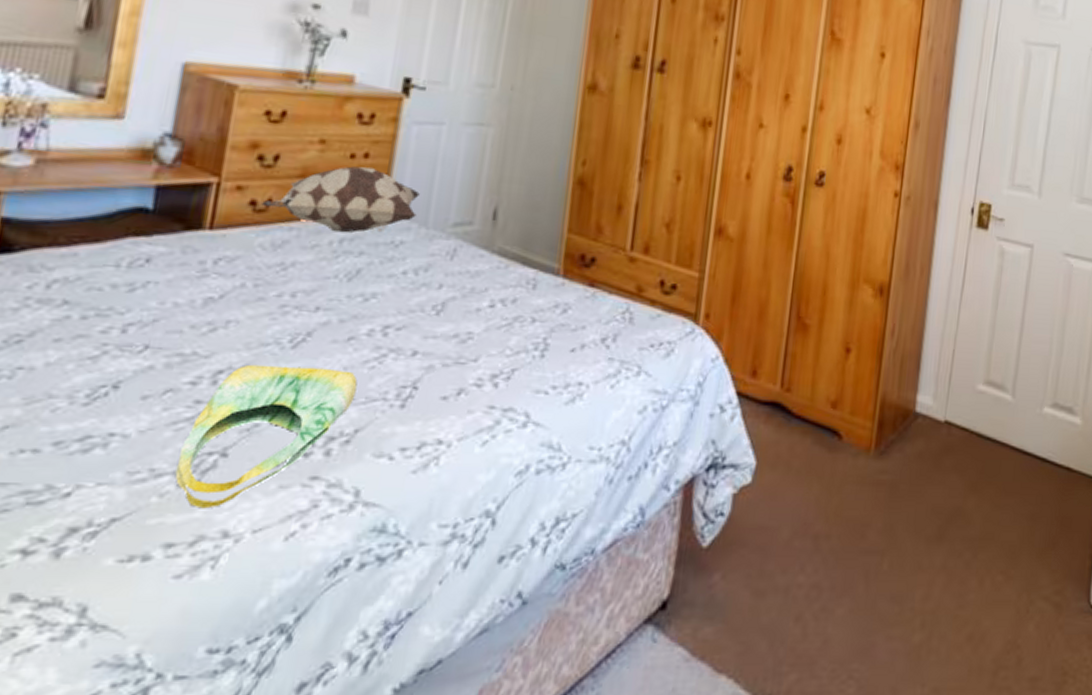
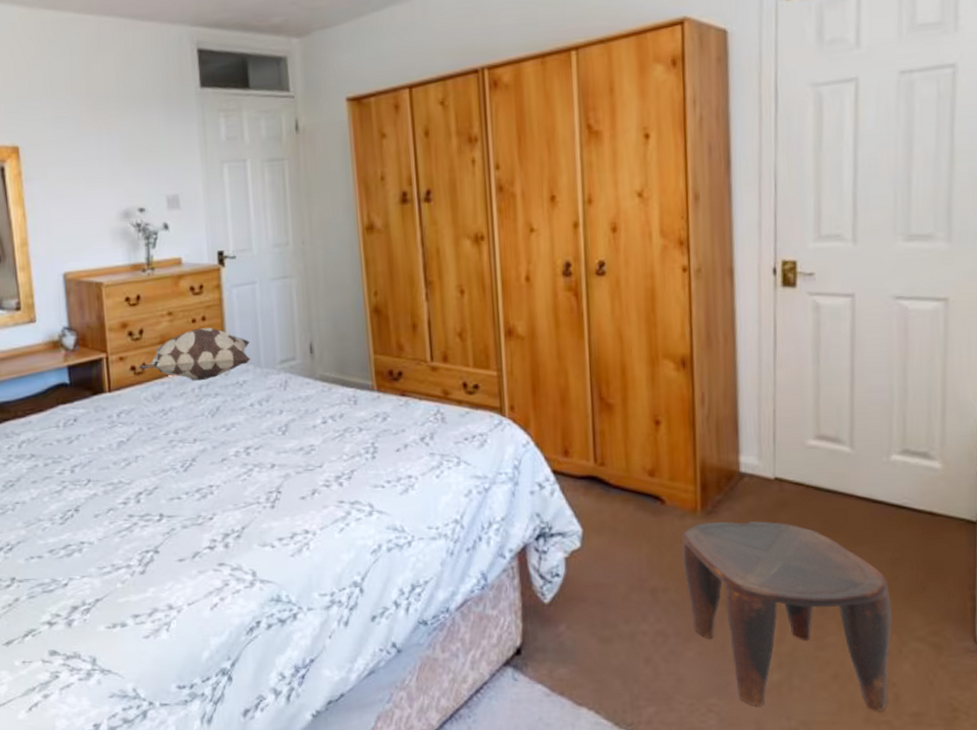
tote bag: present [175,364,358,509] -> none [128,483,237,590]
stool: none [849,464,1026,676] -> present [681,521,892,711]

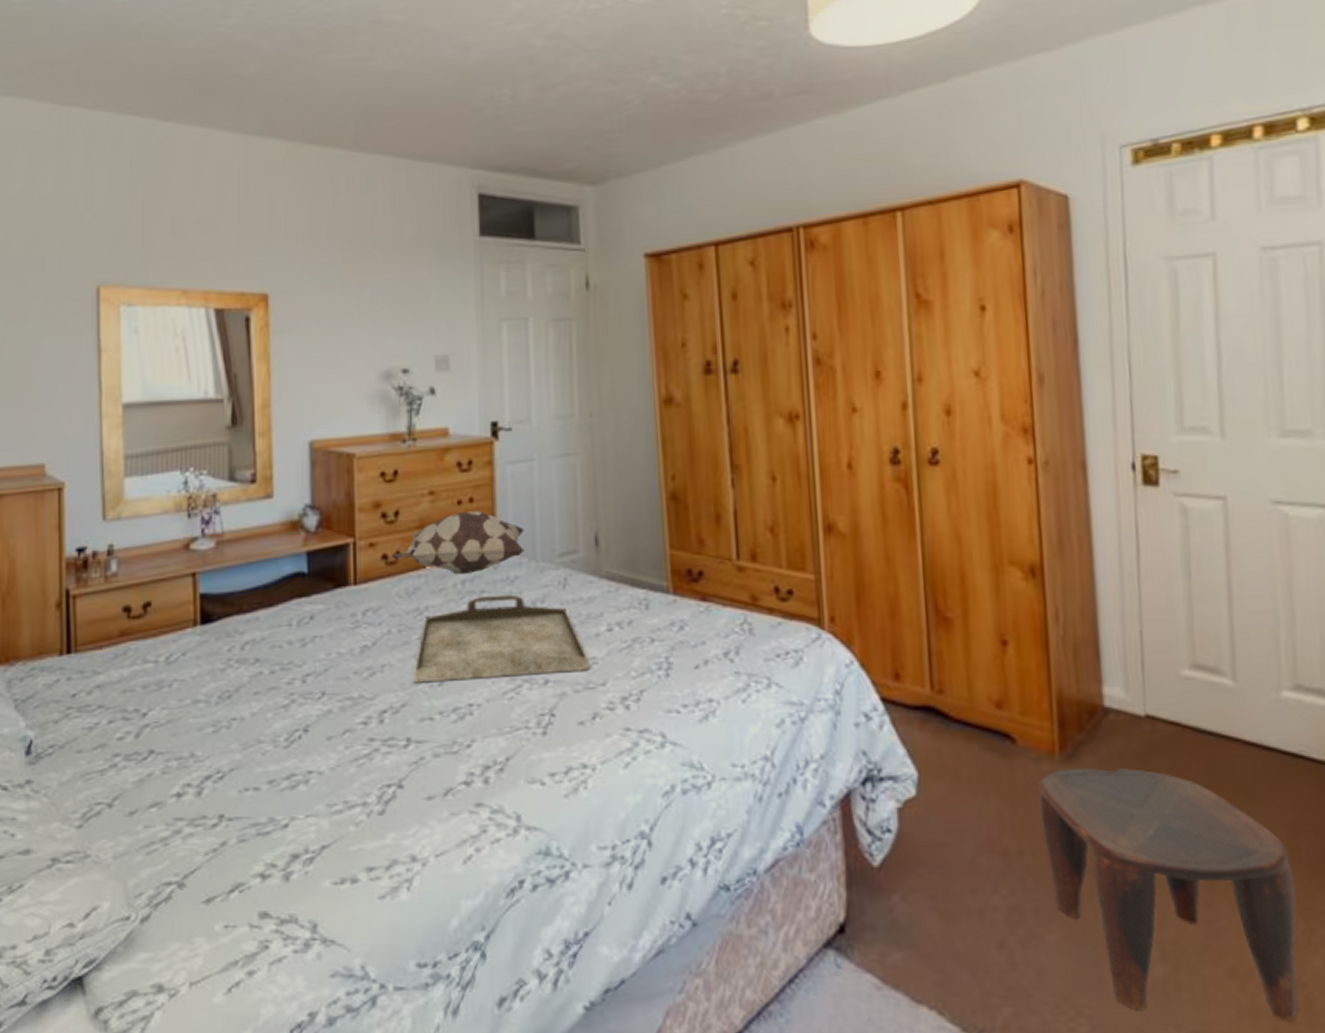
serving tray: none [162,396,308,470] -> present [414,594,589,683]

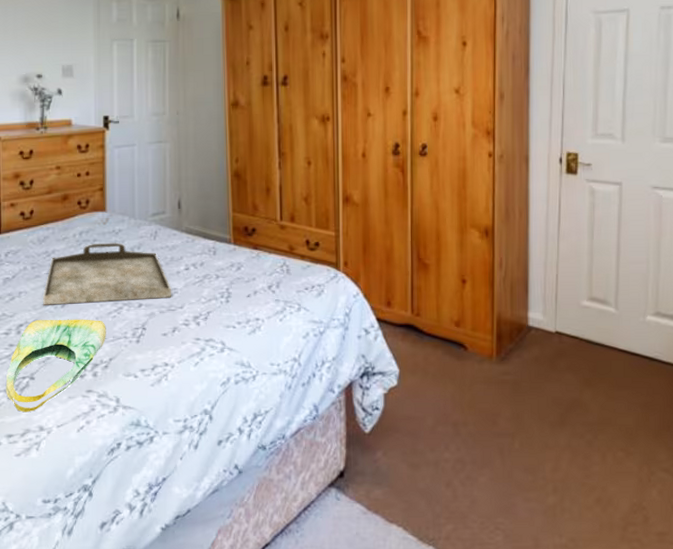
tote bag: none [364,702,501,836] -> present [5,319,106,413]
decorative pillow: present [392,511,525,575] -> none [28,182,126,228]
stool: present [1038,769,1299,1020] -> none [479,367,644,530]

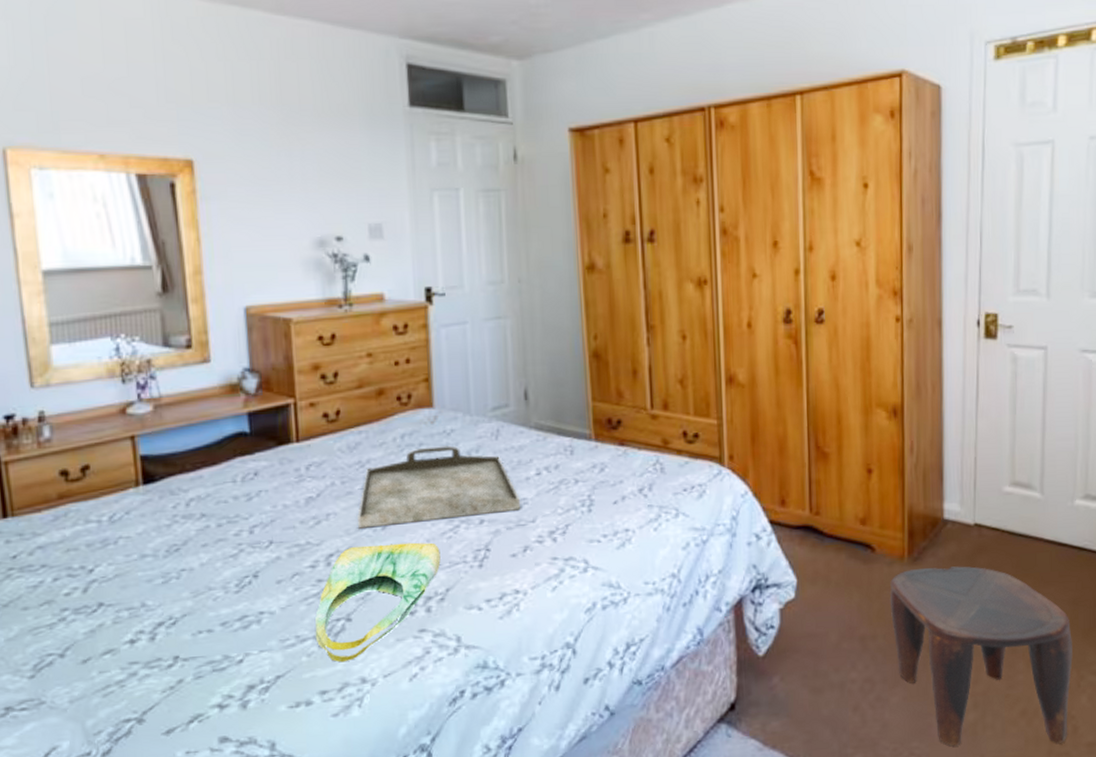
stool: none [479,367,644,530] -> present [889,566,1073,747]

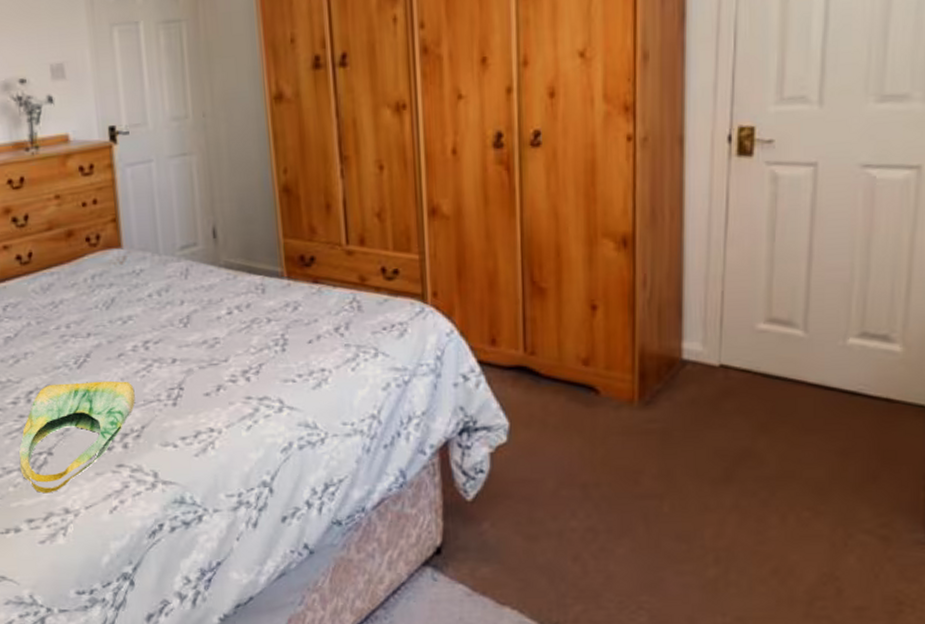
serving tray: present [358,446,520,529] -> none [54,285,212,367]
stool: present [889,566,1073,747] -> none [616,411,839,606]

